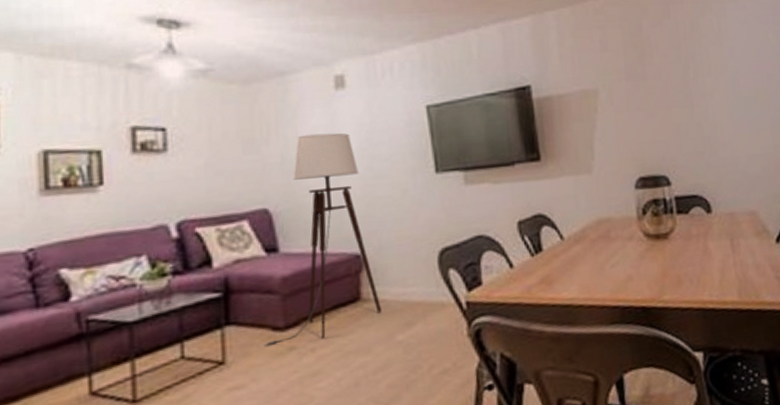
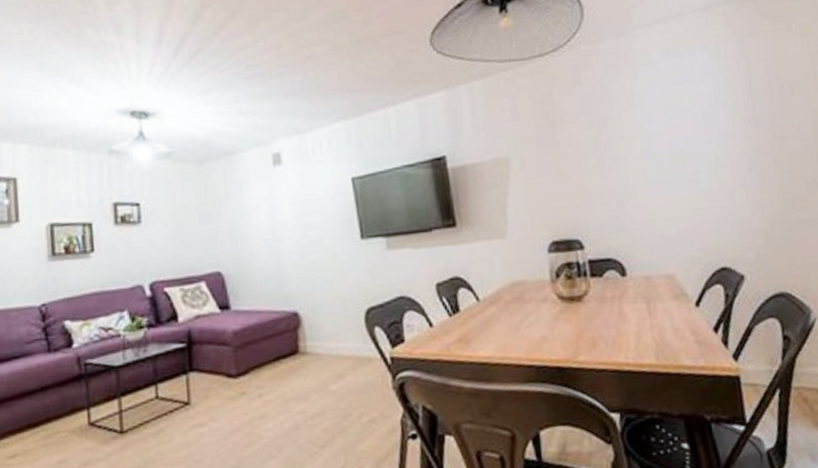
floor lamp: present [263,133,383,347] -> none [220,204,318,392]

